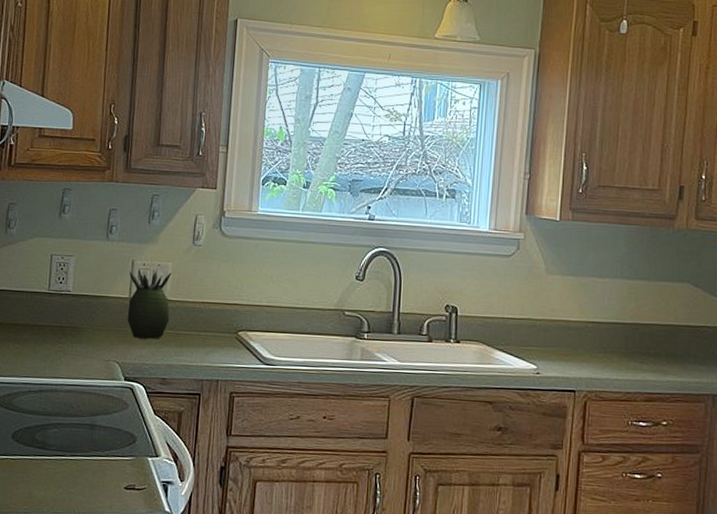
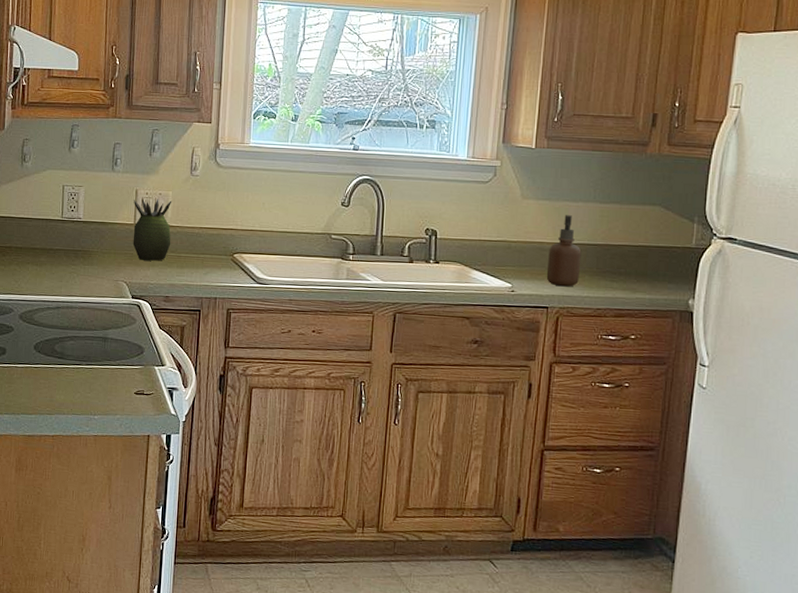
soap dispenser: none [573,291,609,369] -> present [546,215,582,287]

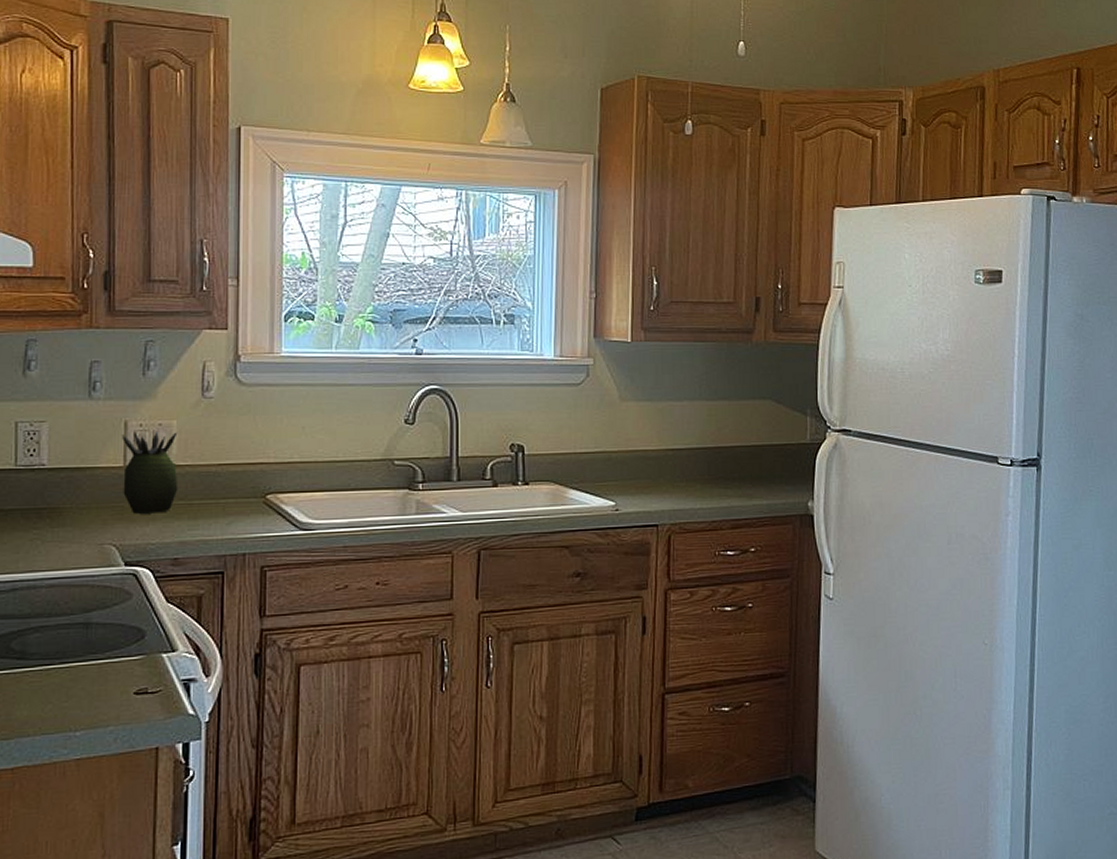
soap dispenser: present [546,215,582,287] -> none [653,416,691,500]

